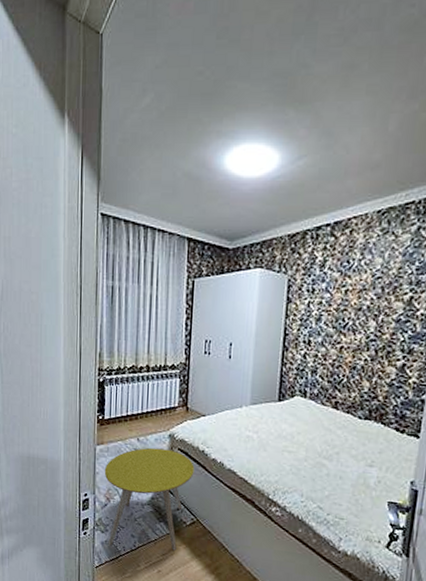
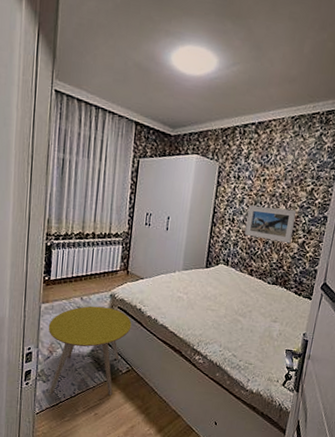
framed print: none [325,322,392,368] -> present [245,205,297,244]

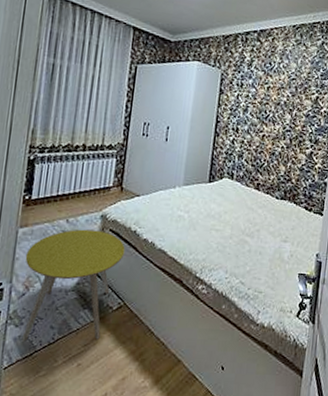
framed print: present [245,205,297,244] -> none [250,113,303,155]

